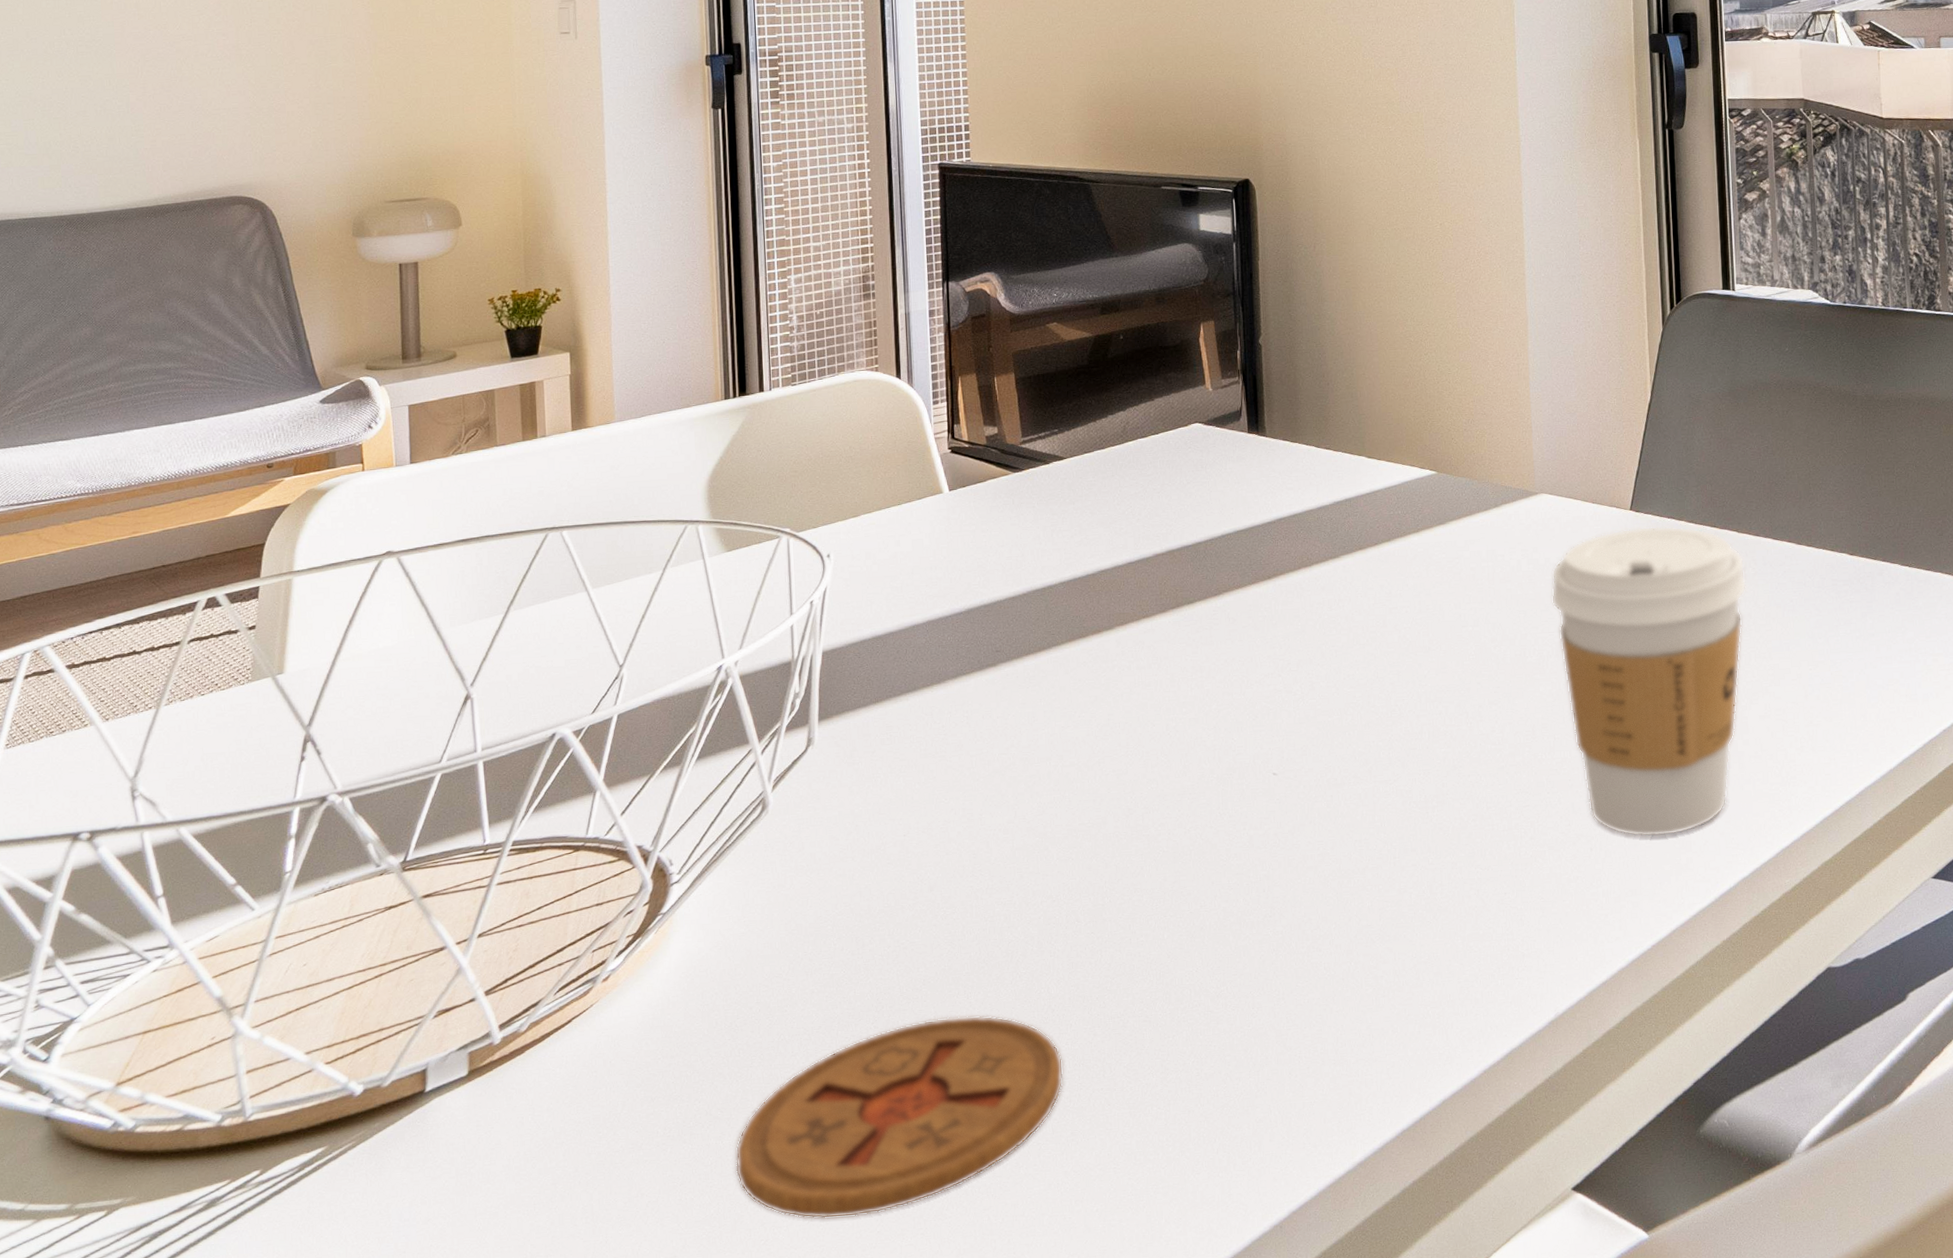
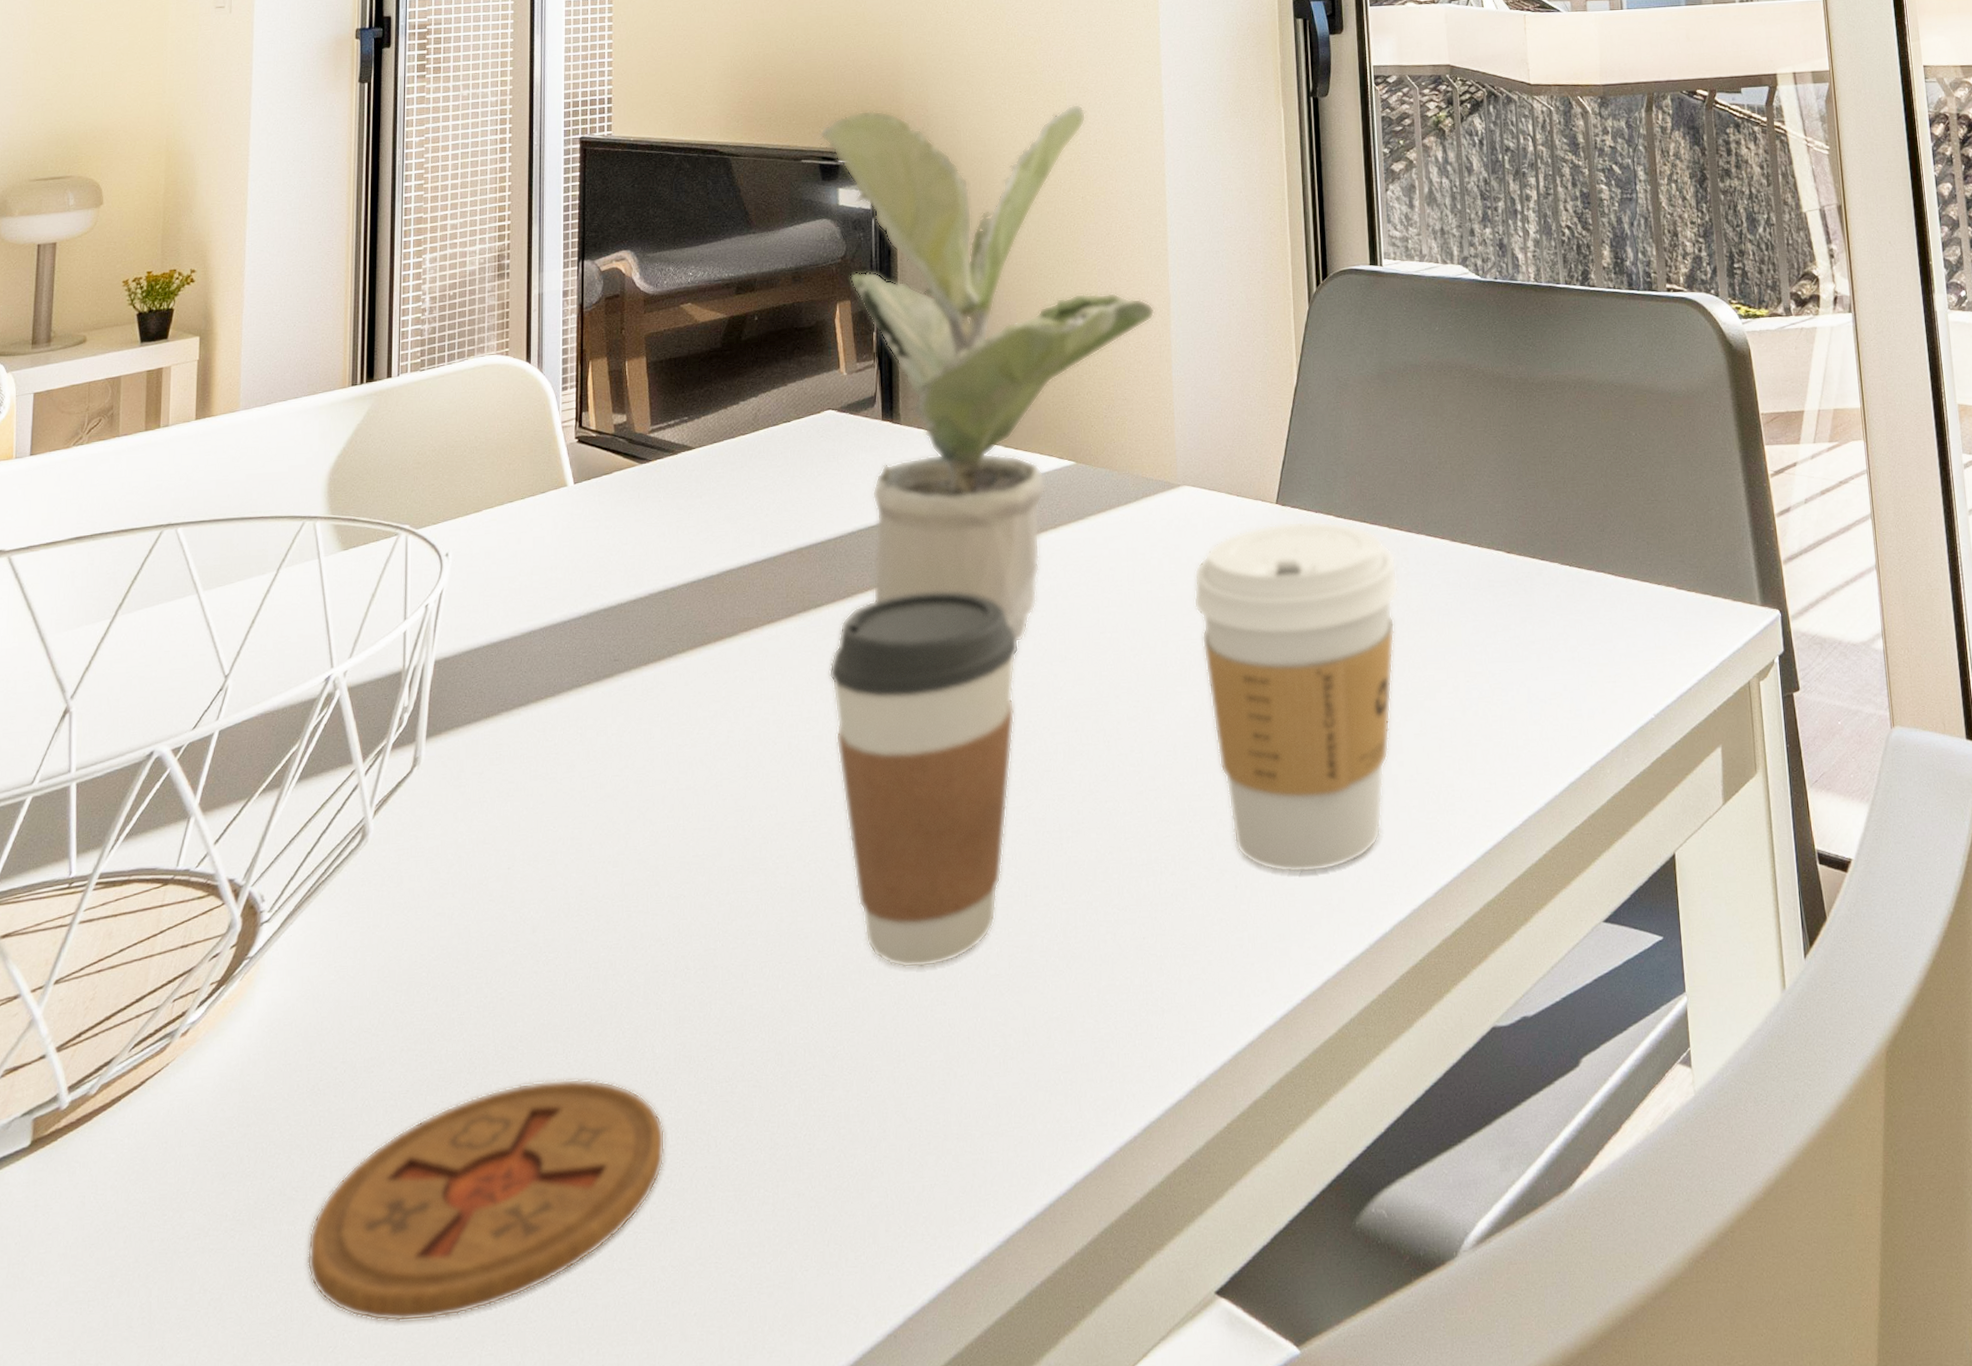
potted plant: none [1175,134,1513,635] -> present [816,103,1155,642]
coffee cup: none [1203,589,1385,921] -> present [828,591,1020,969]

